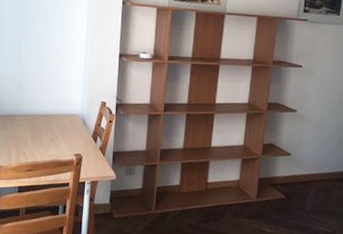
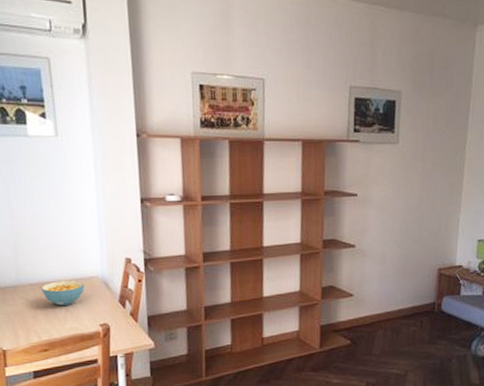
cereal bowl: none [33,114,67,135] -> present [41,280,85,306]

